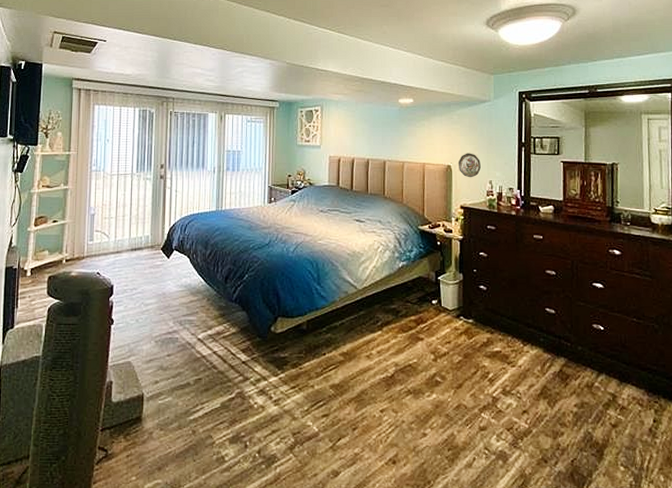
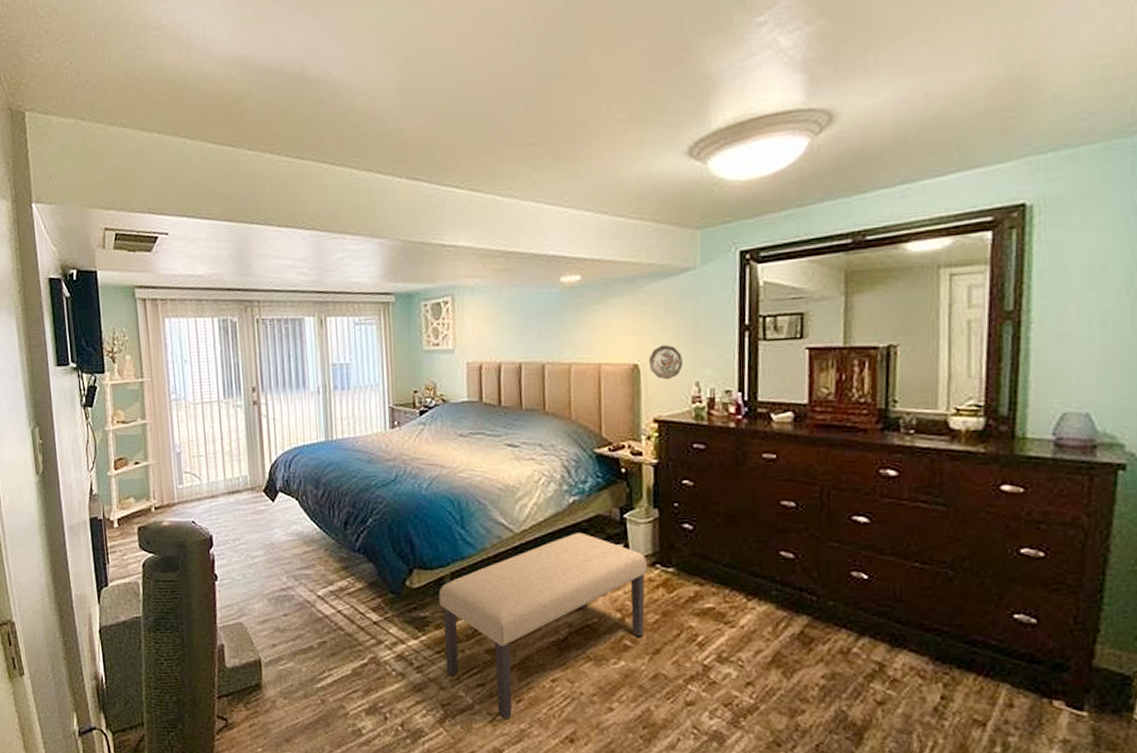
bench: none [296,290,454,445] -> present [438,532,648,720]

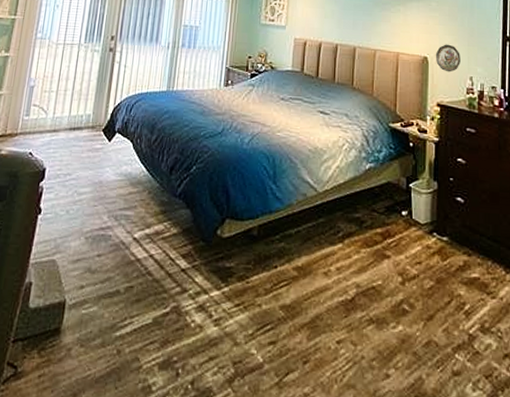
bench: present [438,532,648,720] -> none [242,197,427,382]

